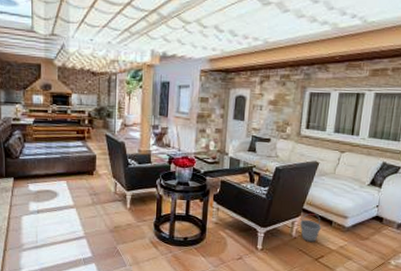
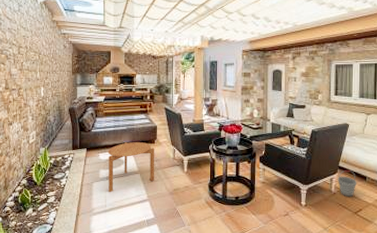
side table: none [38,172,93,228] -> present [107,142,155,193]

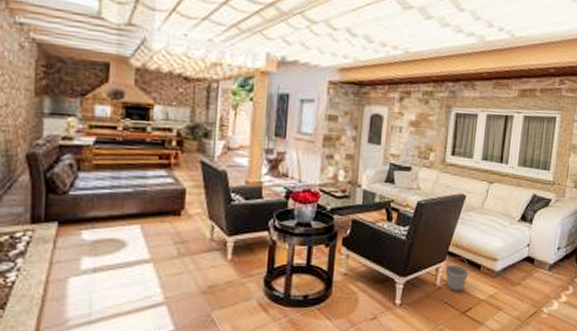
side table: present [107,142,155,193] -> none [96,213,181,293]

